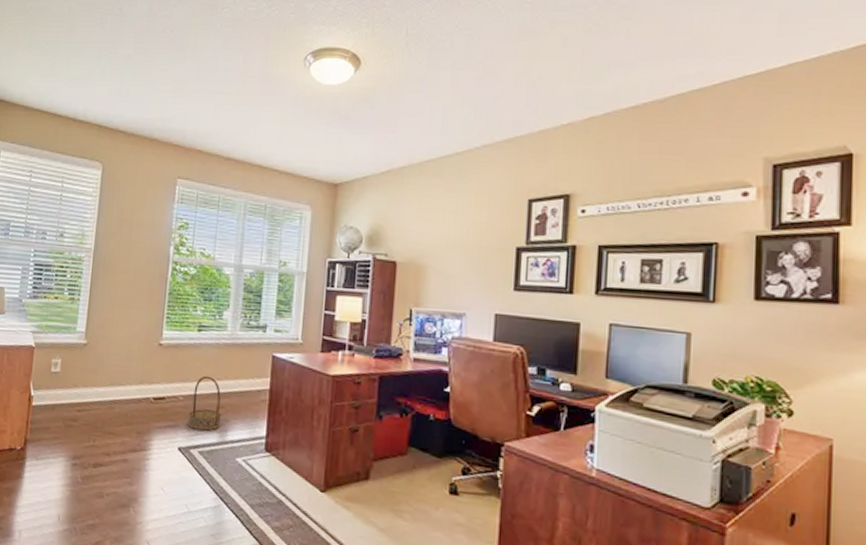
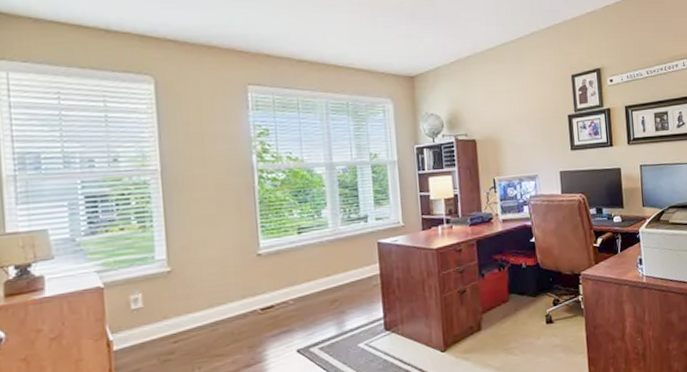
basket: present [188,375,222,431] -> none [302,274,338,329]

